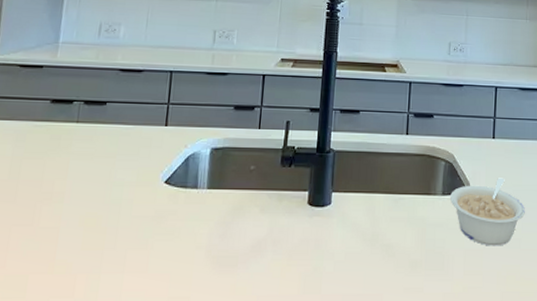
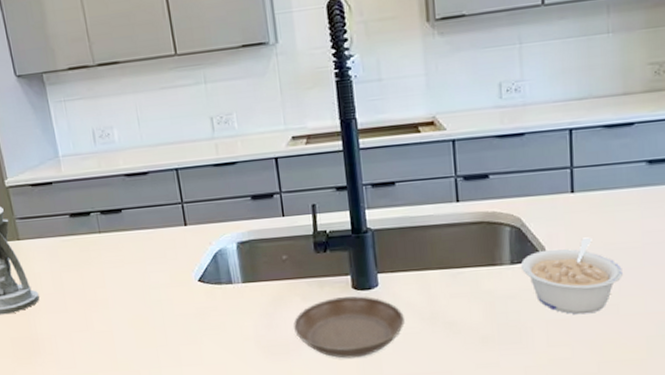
saucer: none [247,212,349,275] -> present [293,296,405,359]

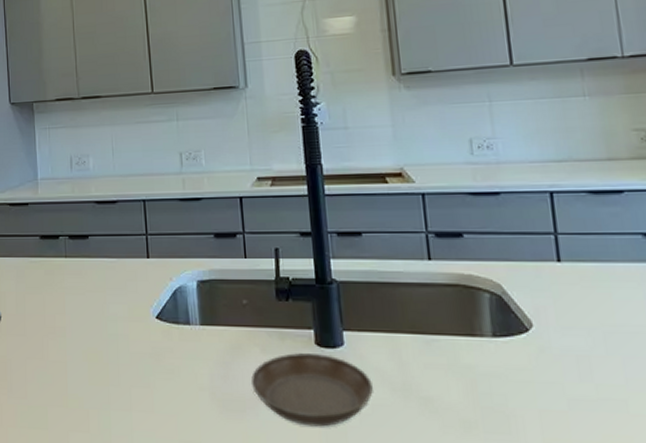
legume: present [520,237,623,315] -> none [504,315,629,408]

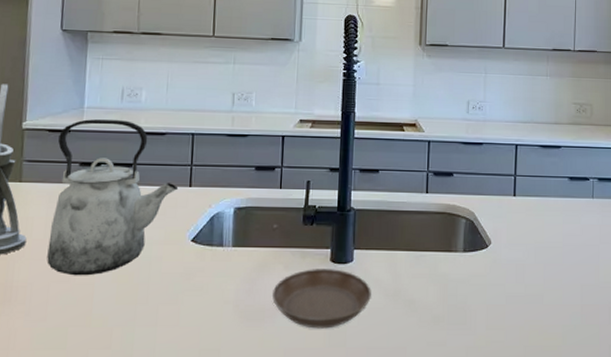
kettle: none [19,190,136,353] -> present [47,119,179,276]

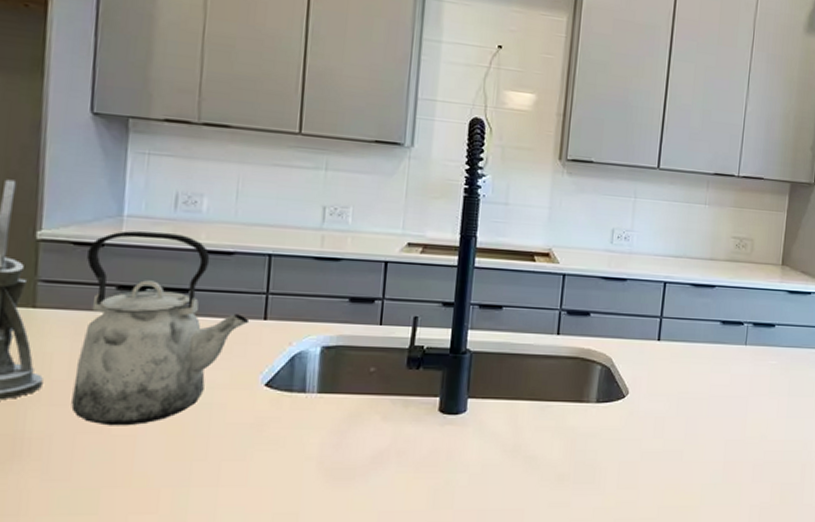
saucer: present [272,269,371,329] -> none [366,420,486,489]

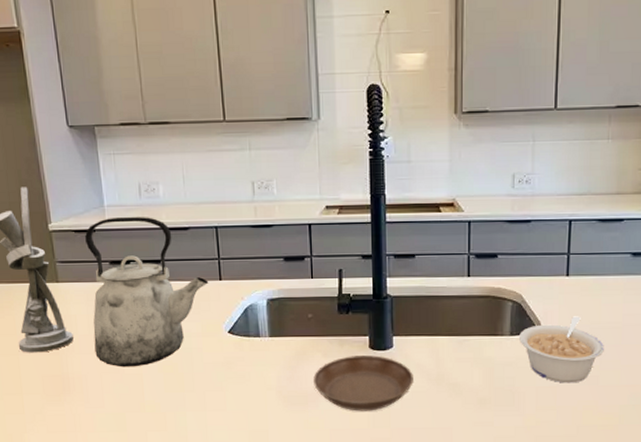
saucer: none [366,420,486,489] -> present [314,355,413,411]
legume: none [604,384,690,458] -> present [518,316,604,383]

